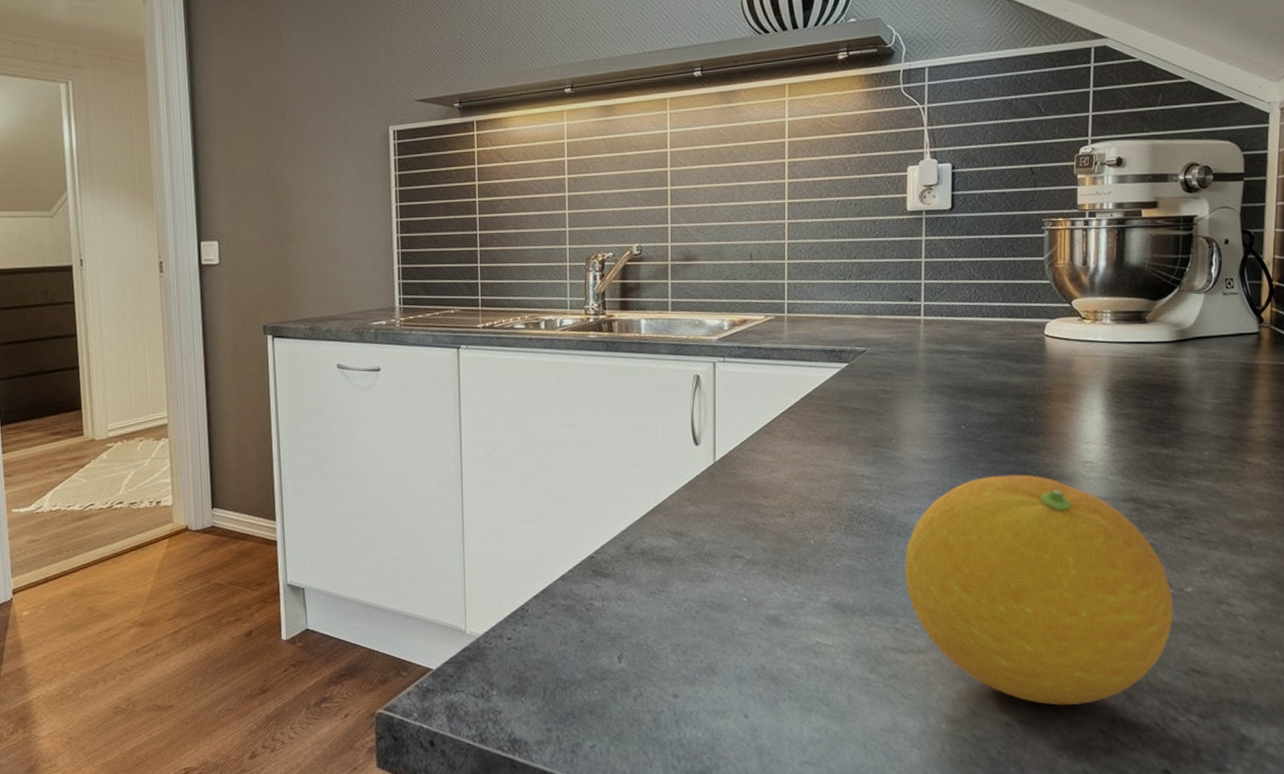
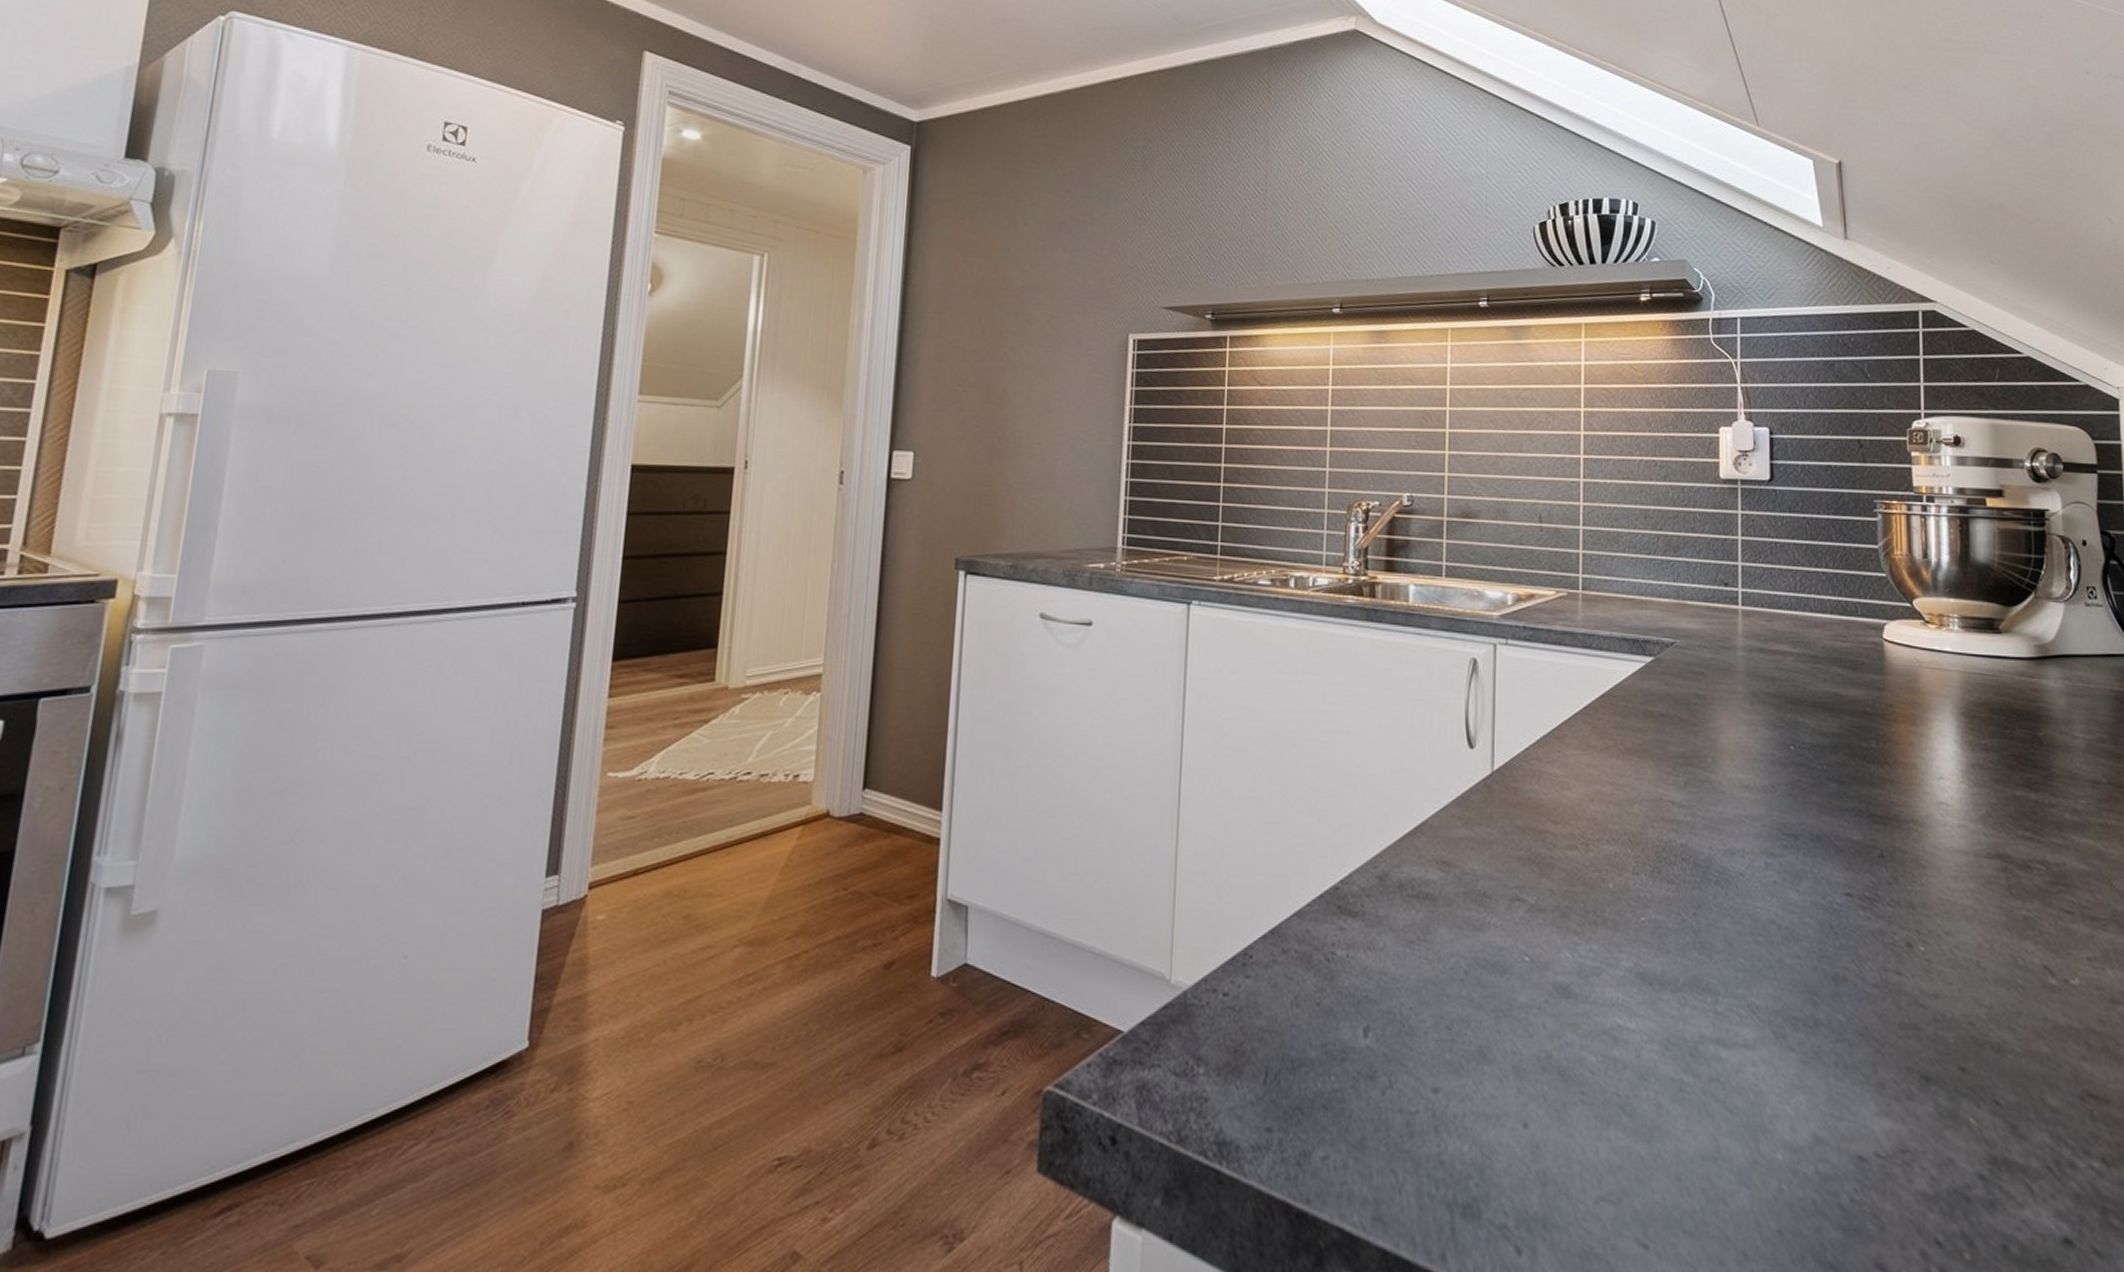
fruit: present [904,474,1174,705] -> none [1724,813,2060,1134]

